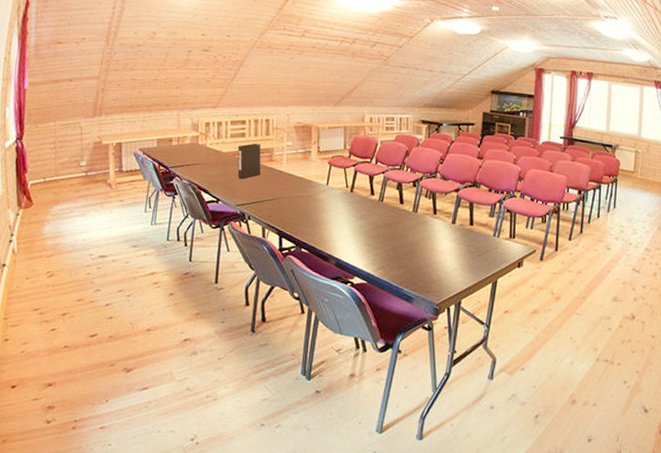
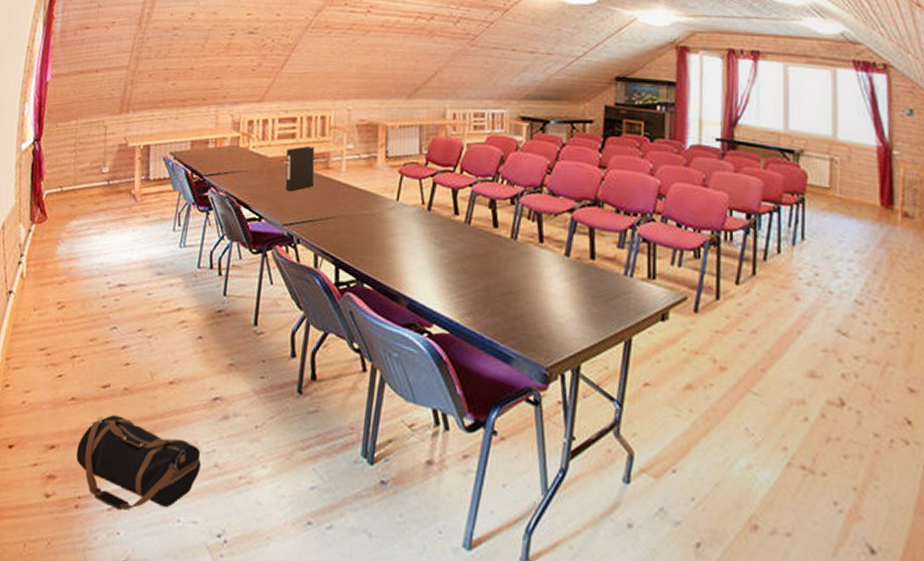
duffel bag: none [71,357,176,428] -> present [76,415,201,511]

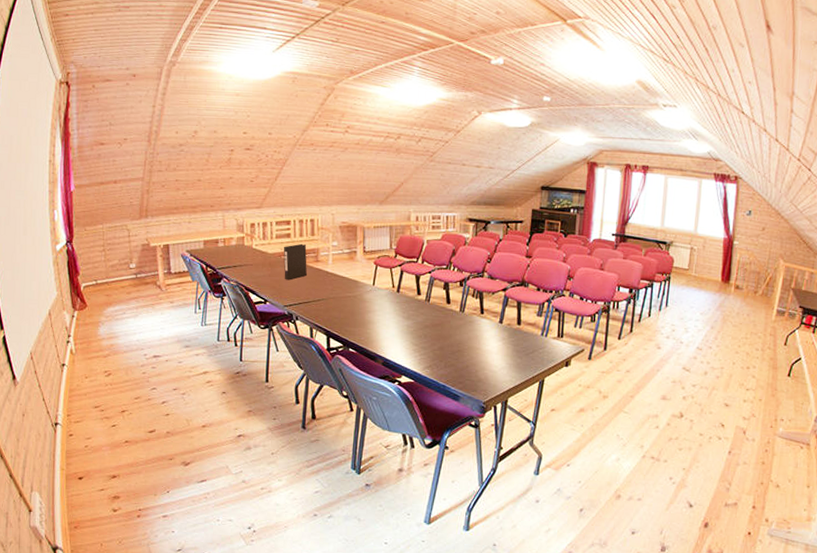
duffel bag: present [76,415,201,511] -> none [134,451,232,517]

